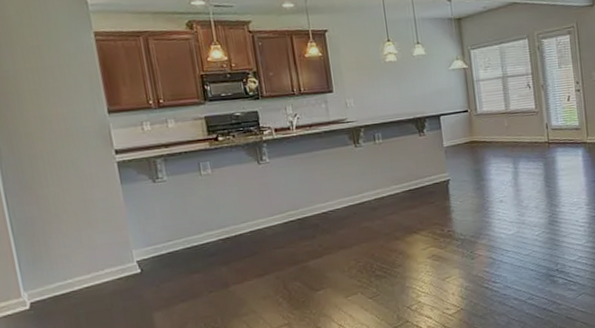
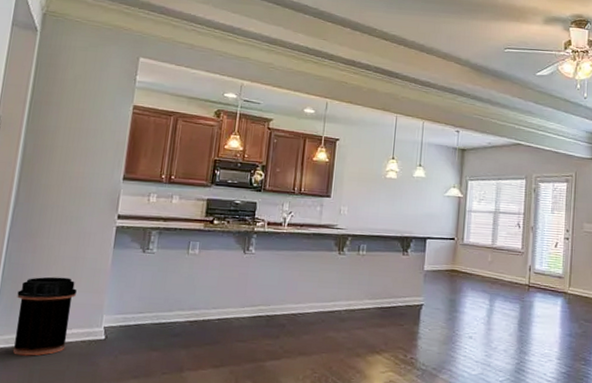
trash can: none [35,221,104,305] -> present [13,276,76,356]

